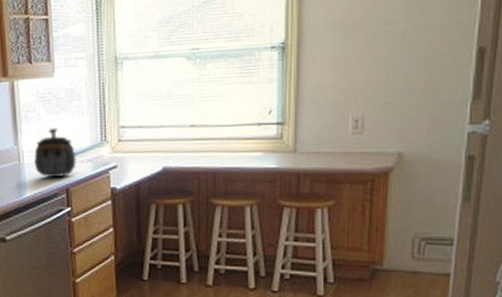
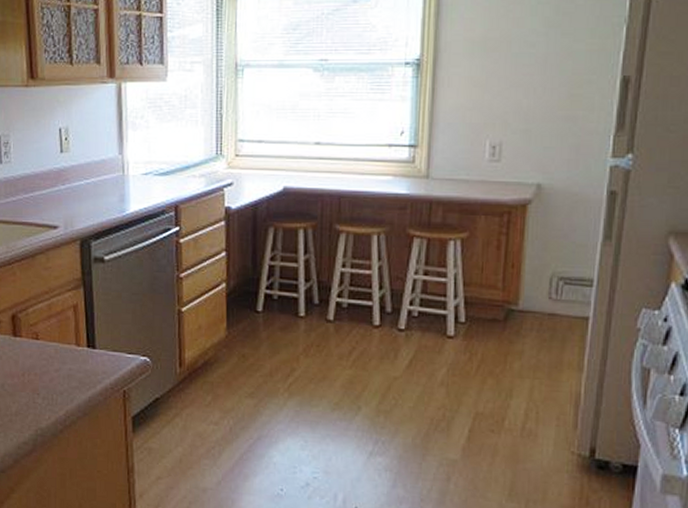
kettle: present [34,128,76,178] -> none [140,137,188,193]

